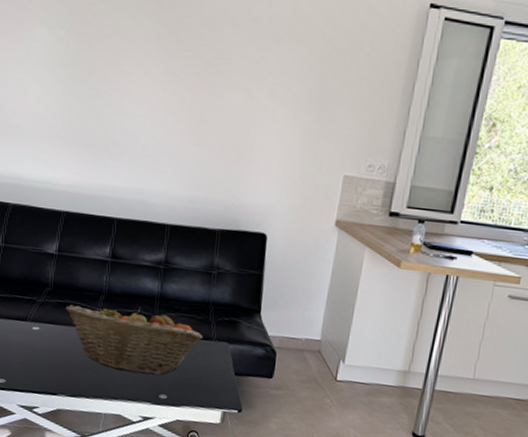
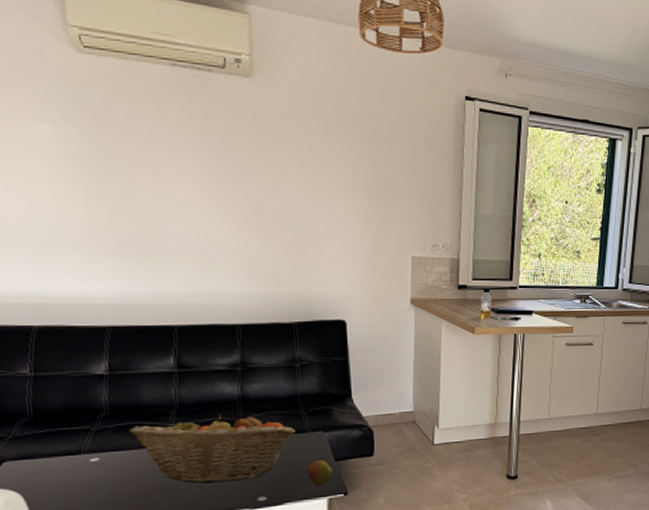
apple: none [206,370,231,398] -> present [306,460,333,487]

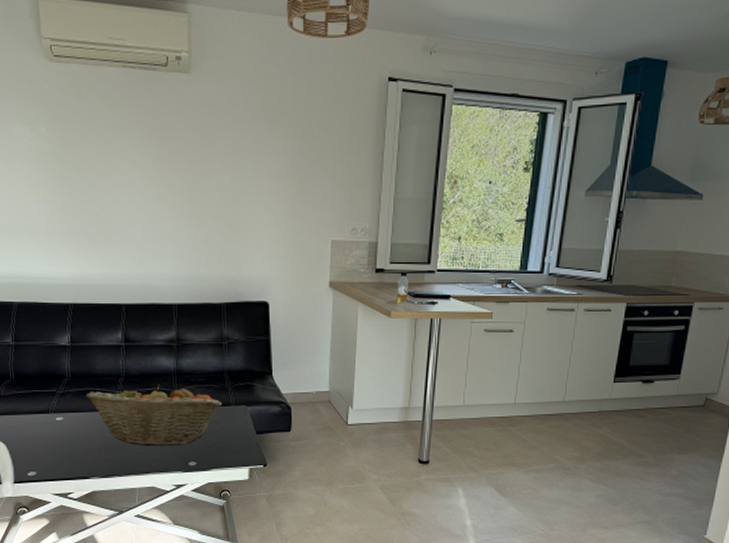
apple: present [306,460,333,487] -> none [230,432,254,457]

